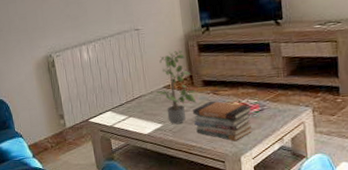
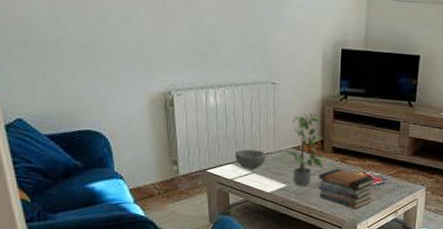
bowl: none [111,94,140,114] -> present [235,149,267,169]

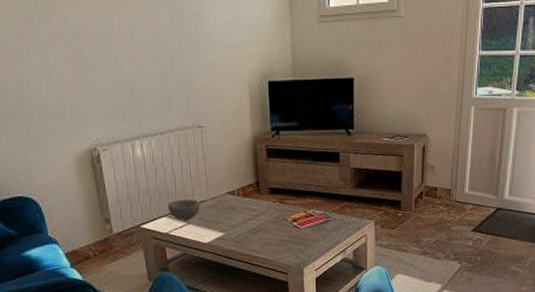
potted plant: present [285,112,325,187] -> none [220,152,262,234]
book stack: present [318,168,376,210] -> none [256,210,319,253]

